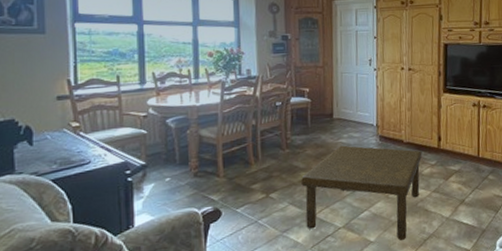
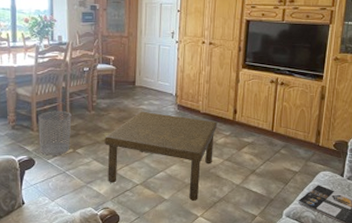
waste bin: none [224,151,264,204] -> present [38,110,72,156]

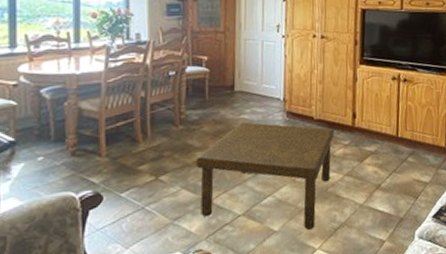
waste bin: present [38,110,72,156] -> none [108,127,153,188]

